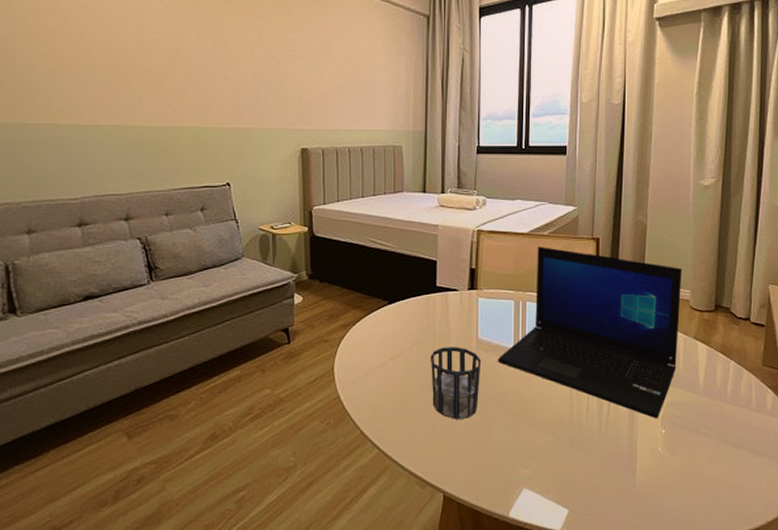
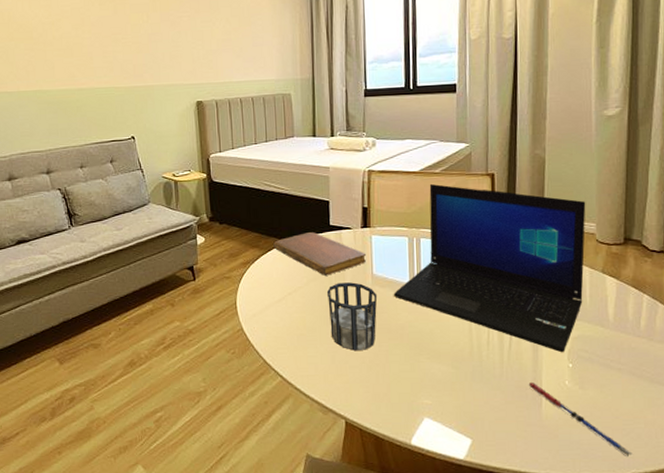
notebook: none [377,293,473,340] -> present [273,232,367,276]
pen: none [624,449,717,521] -> present [528,383,633,456]

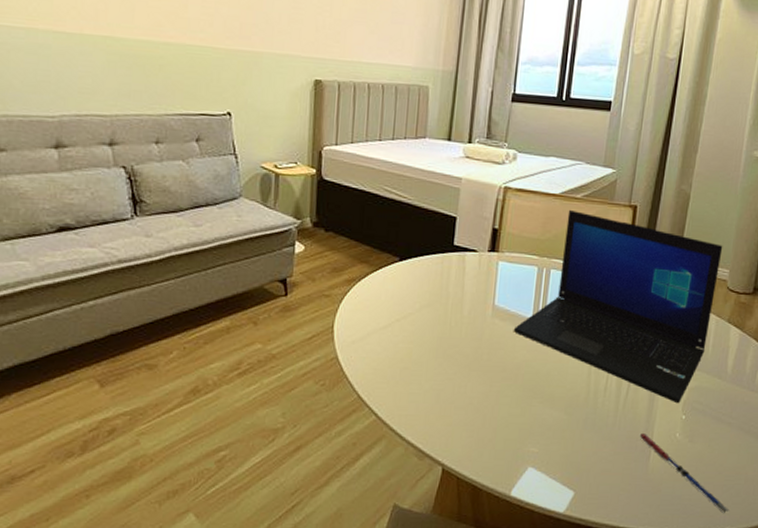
notebook: present [273,232,367,276] -> none [386,251,490,303]
cup: present [326,282,378,350] -> none [438,312,496,390]

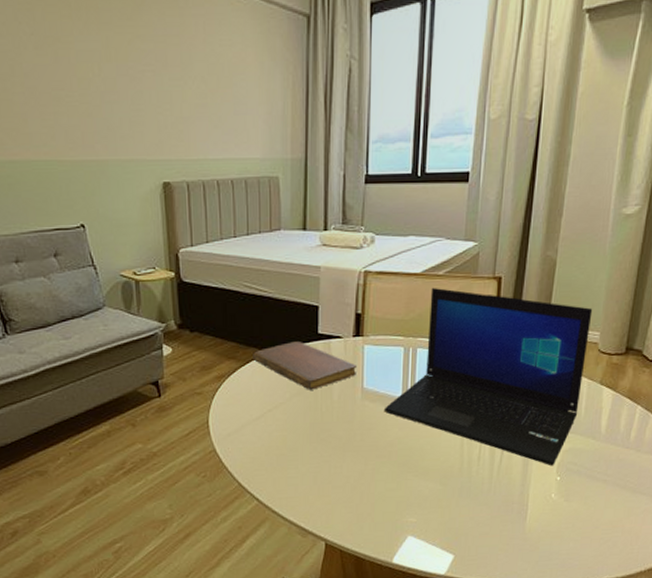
notebook: none [386,251,490,303] -> present [253,342,358,390]
pen: present [639,433,729,513] -> none [515,497,607,564]

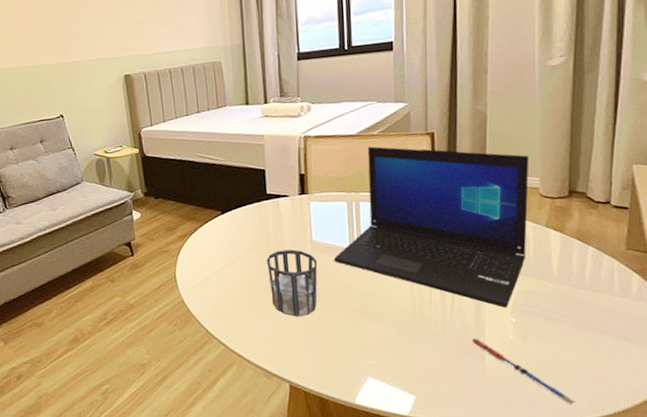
notebook: present [253,342,358,390] -> none [210,202,305,245]
cup: none [311,397,367,470] -> present [266,249,318,316]
pen: none [515,497,607,564] -> present [471,338,576,405]

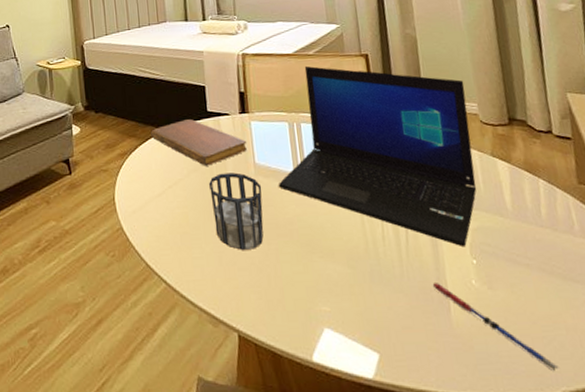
notebook: none [210,202,305,245] -> present [150,119,247,166]

